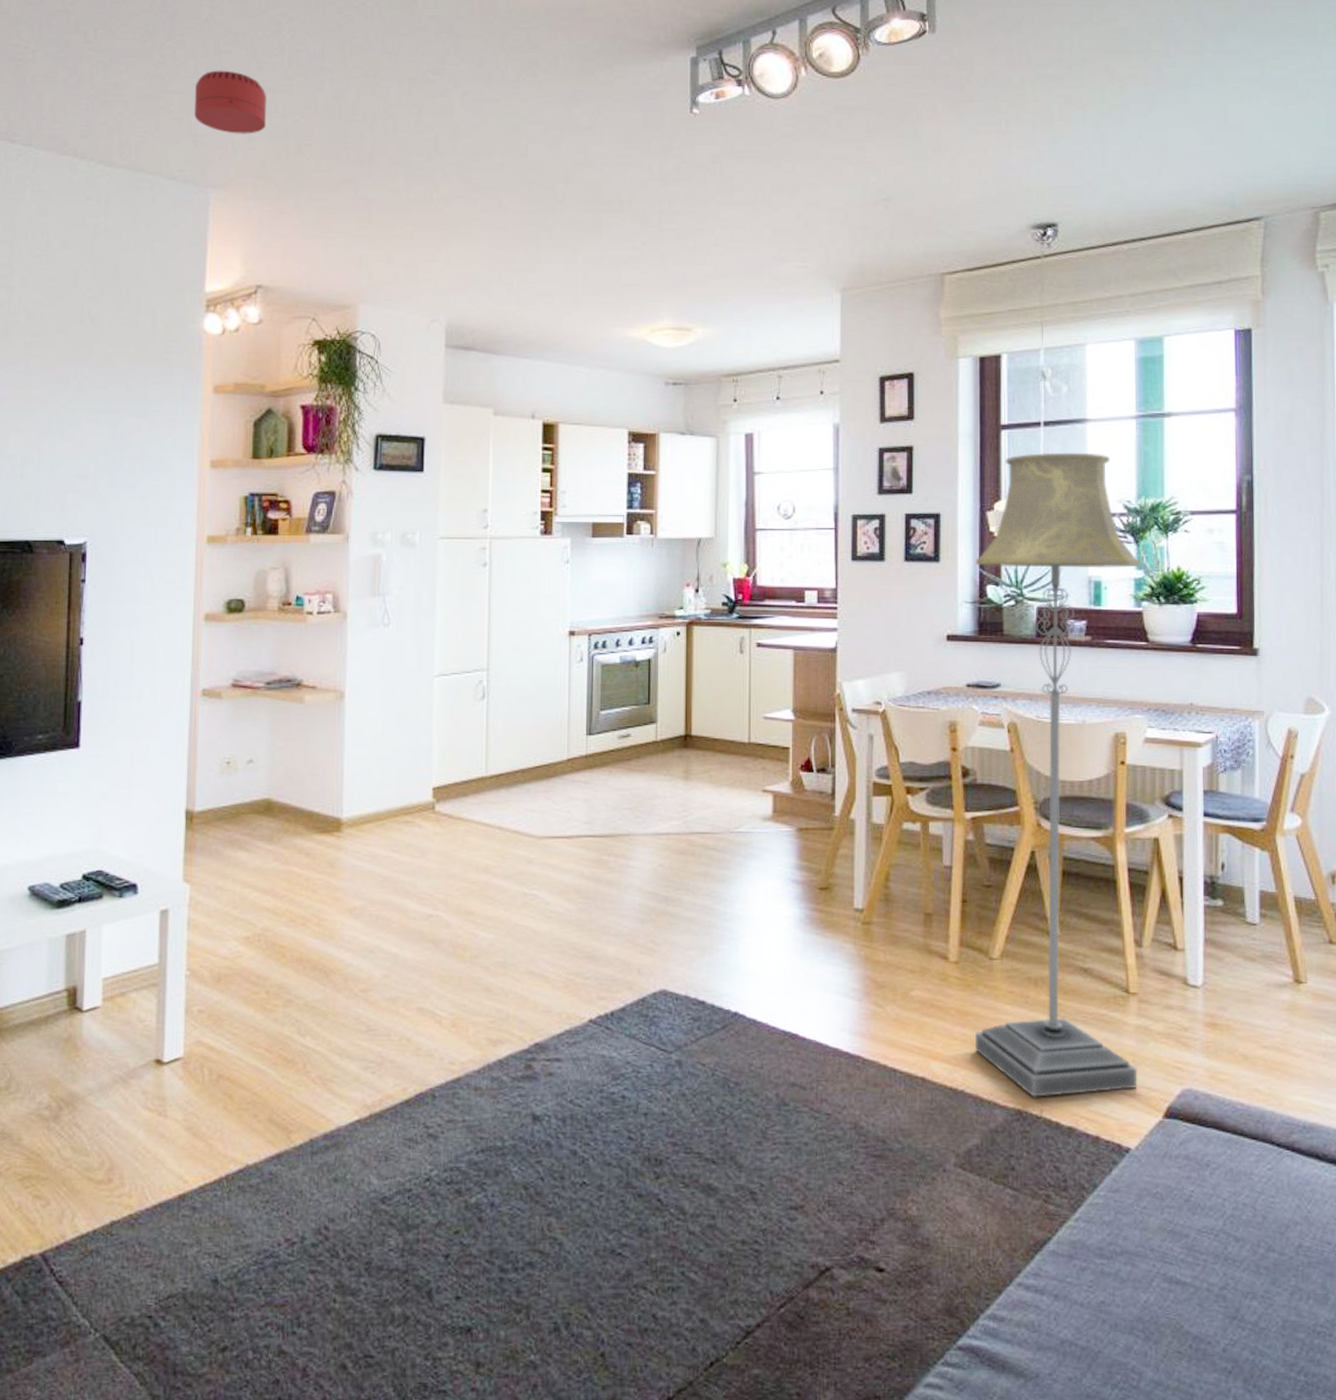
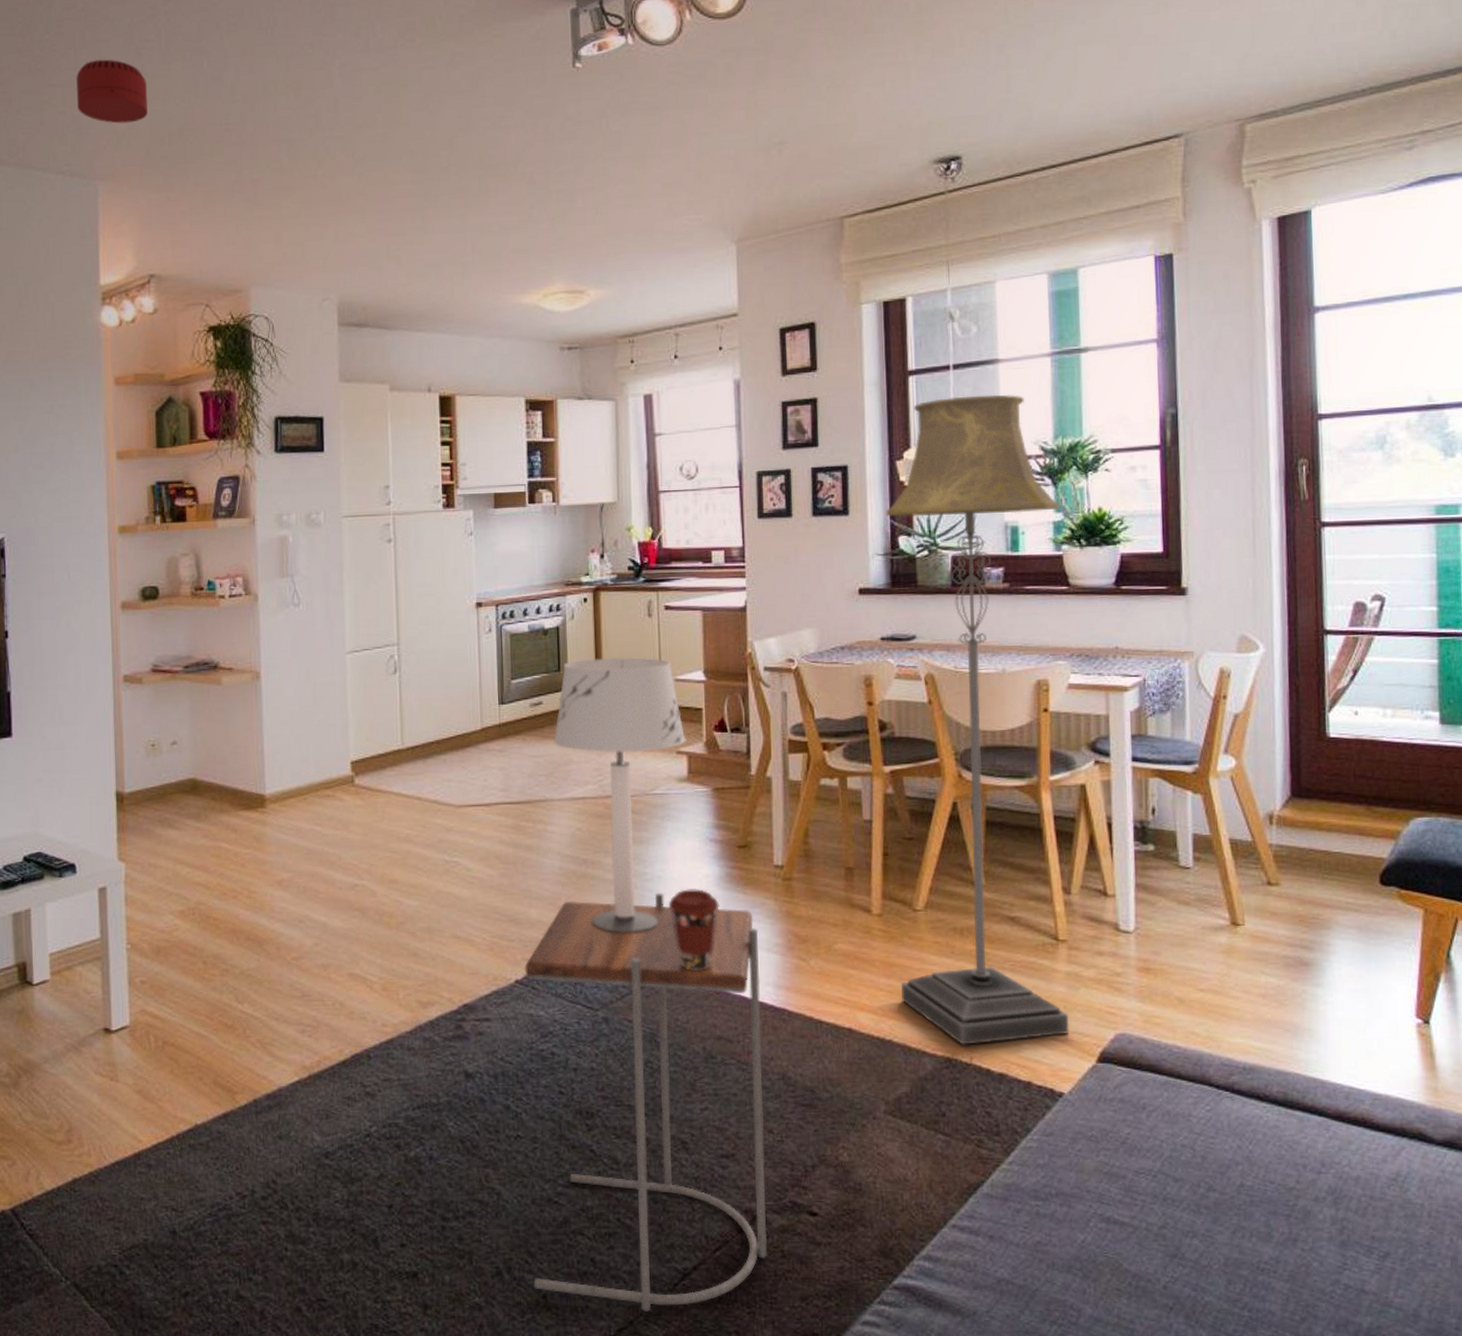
side table: none [592,933,836,1371] -> present [525,893,767,1312]
table lamp: none [639,693,772,974] -> present [553,657,686,934]
coffee cup: none [748,930,798,1015] -> present [669,889,719,972]

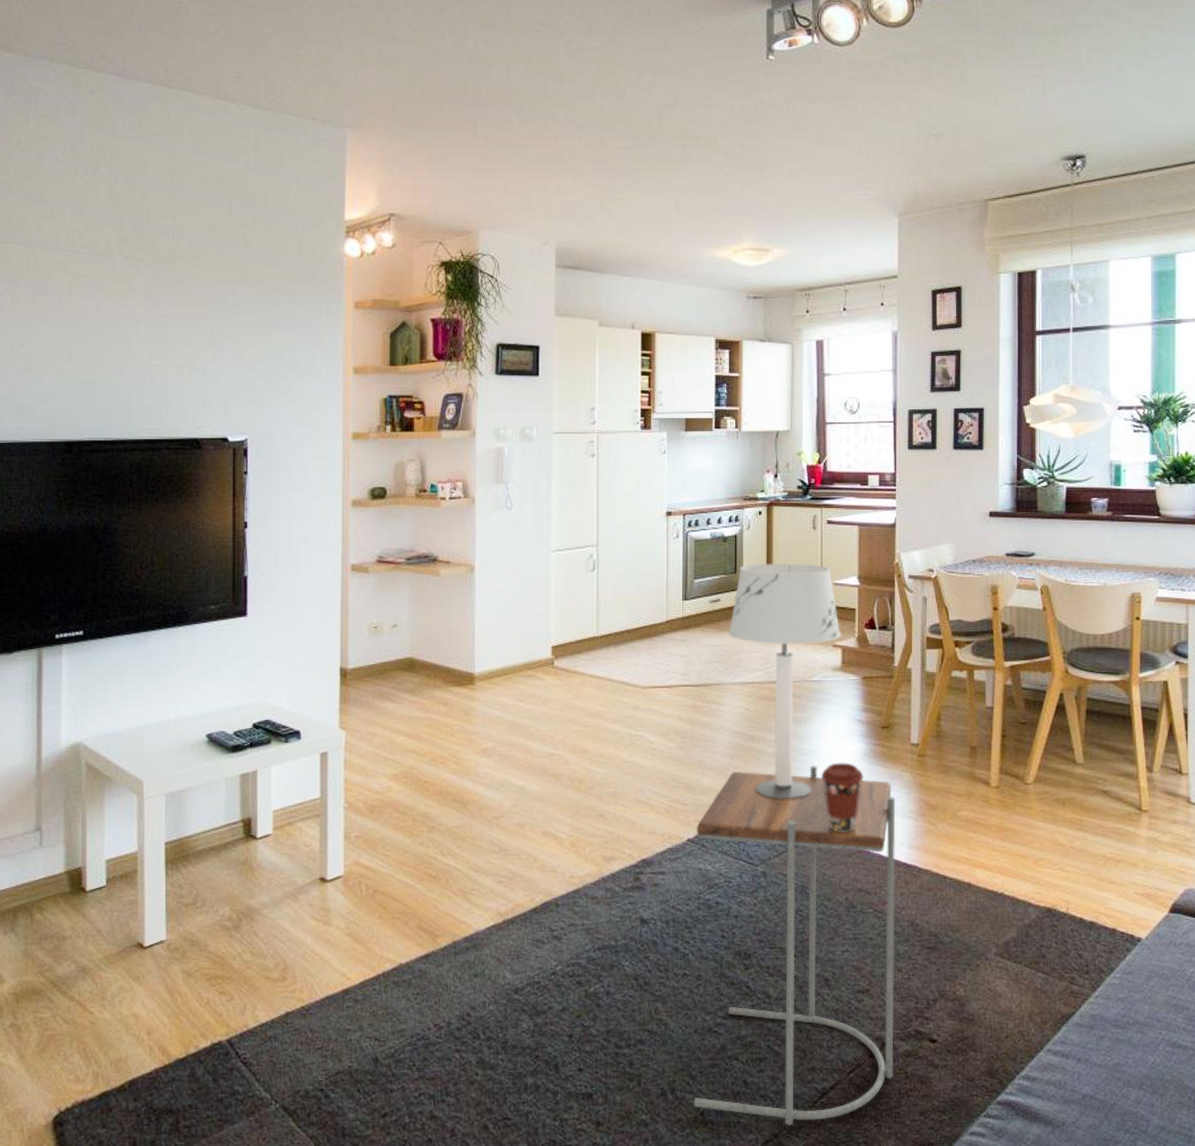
smoke detector: present [76,59,149,124] -> none [331,22,395,80]
floor lamp: present [886,394,1069,1045] -> none [1013,354,1154,897]

